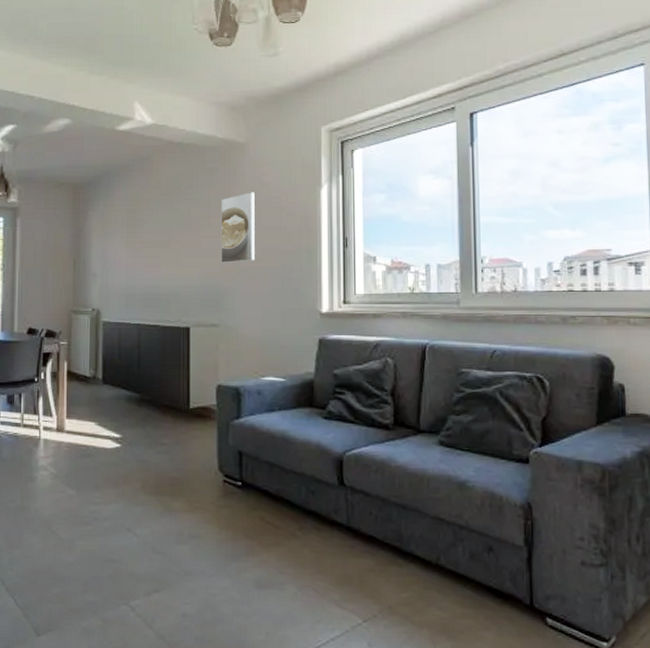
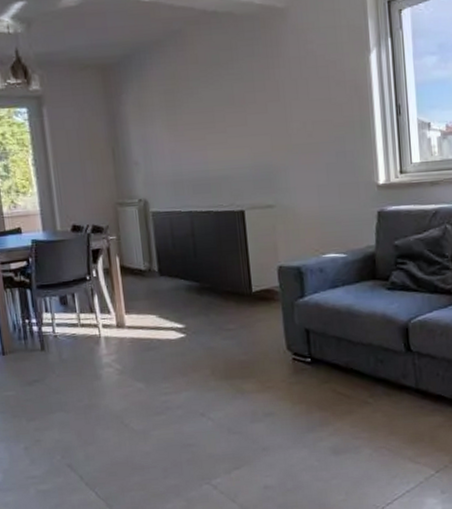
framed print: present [221,192,255,264] -> none [264,62,306,142]

